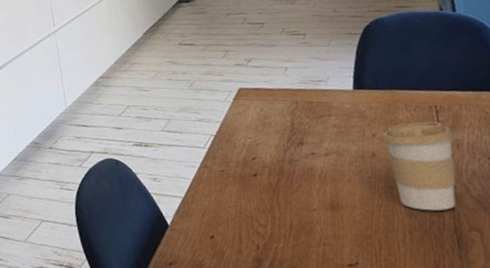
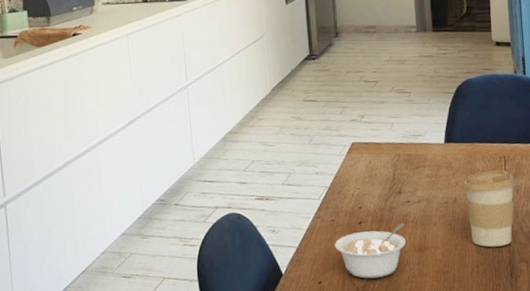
legume: none [226,177,315,237] -> present [334,223,407,279]

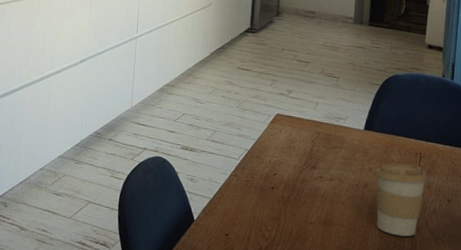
legume: present [334,223,407,279] -> none [246,195,314,242]

